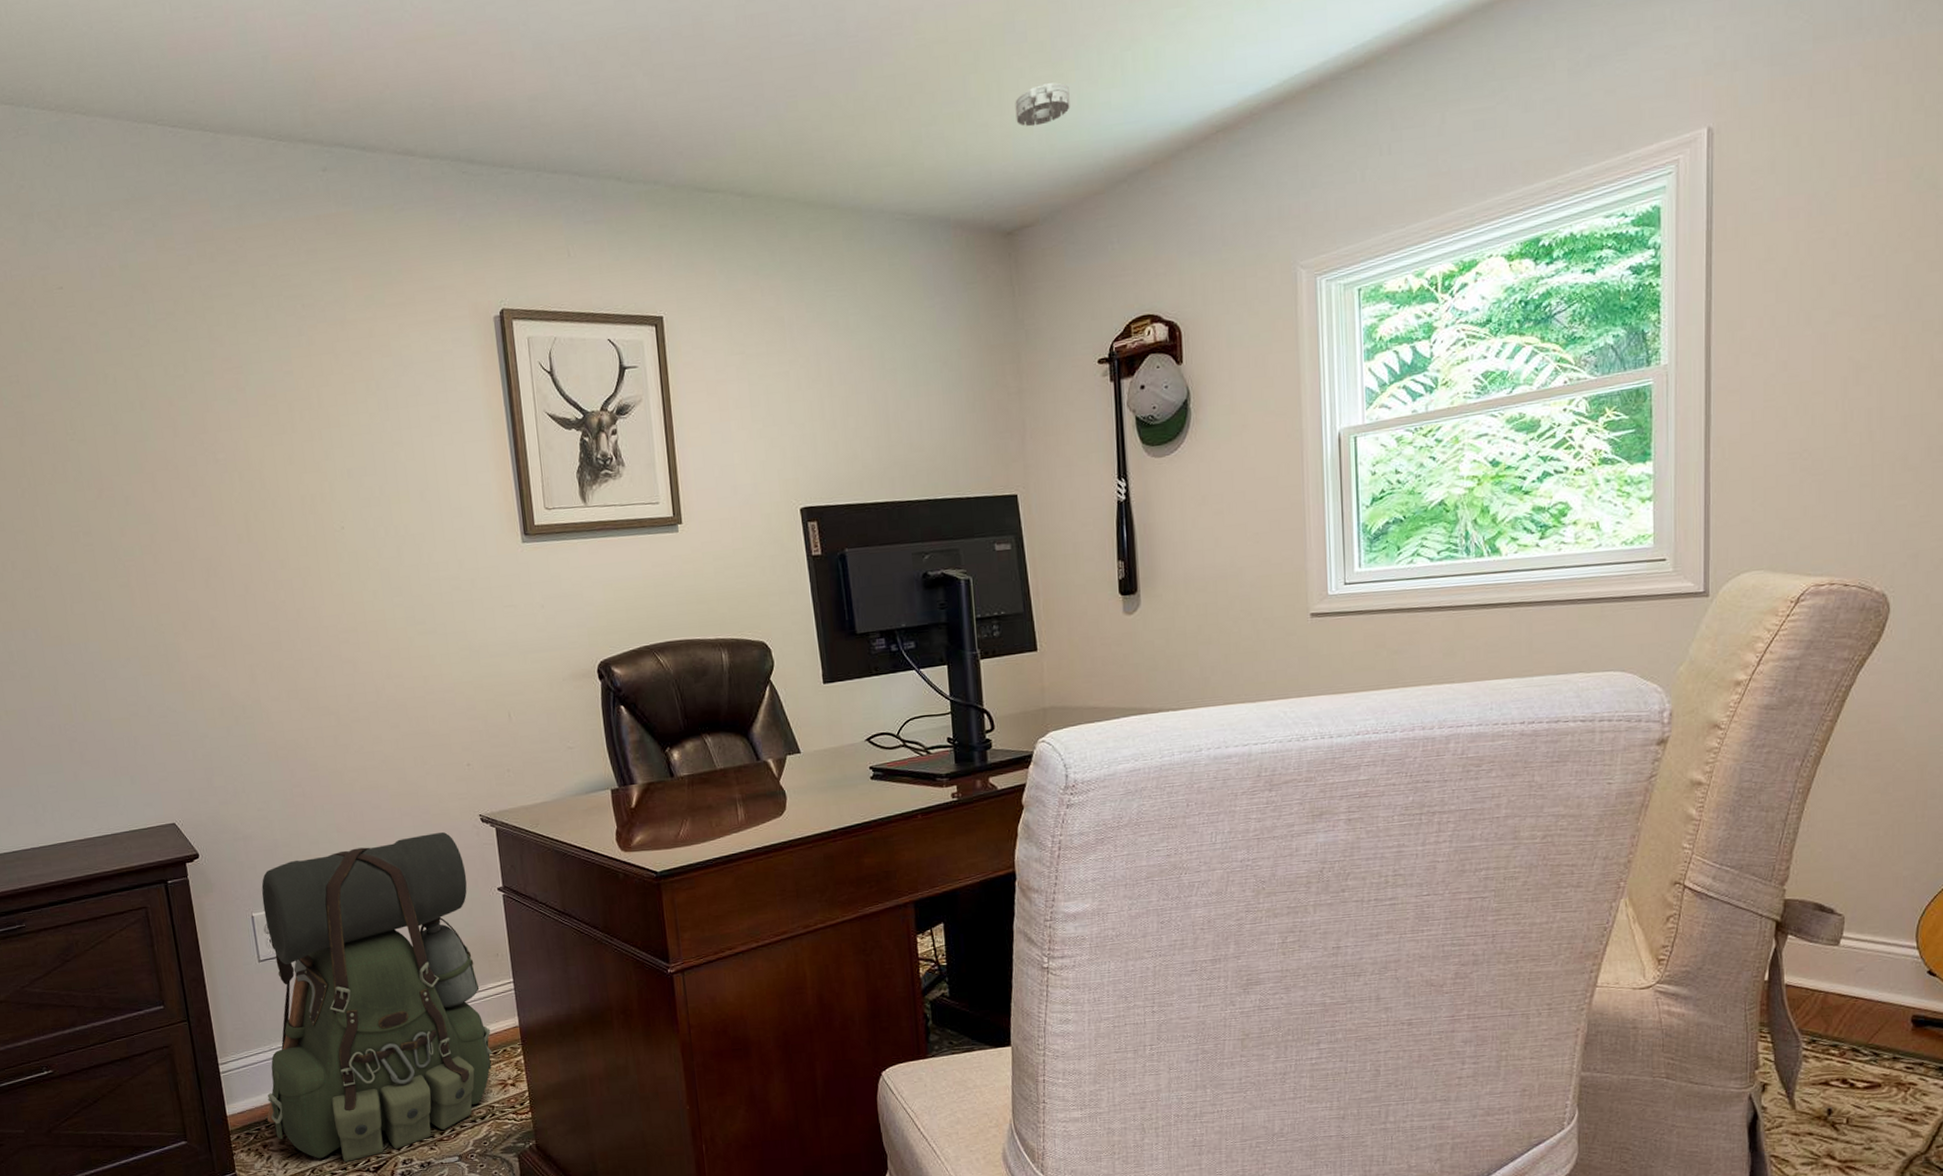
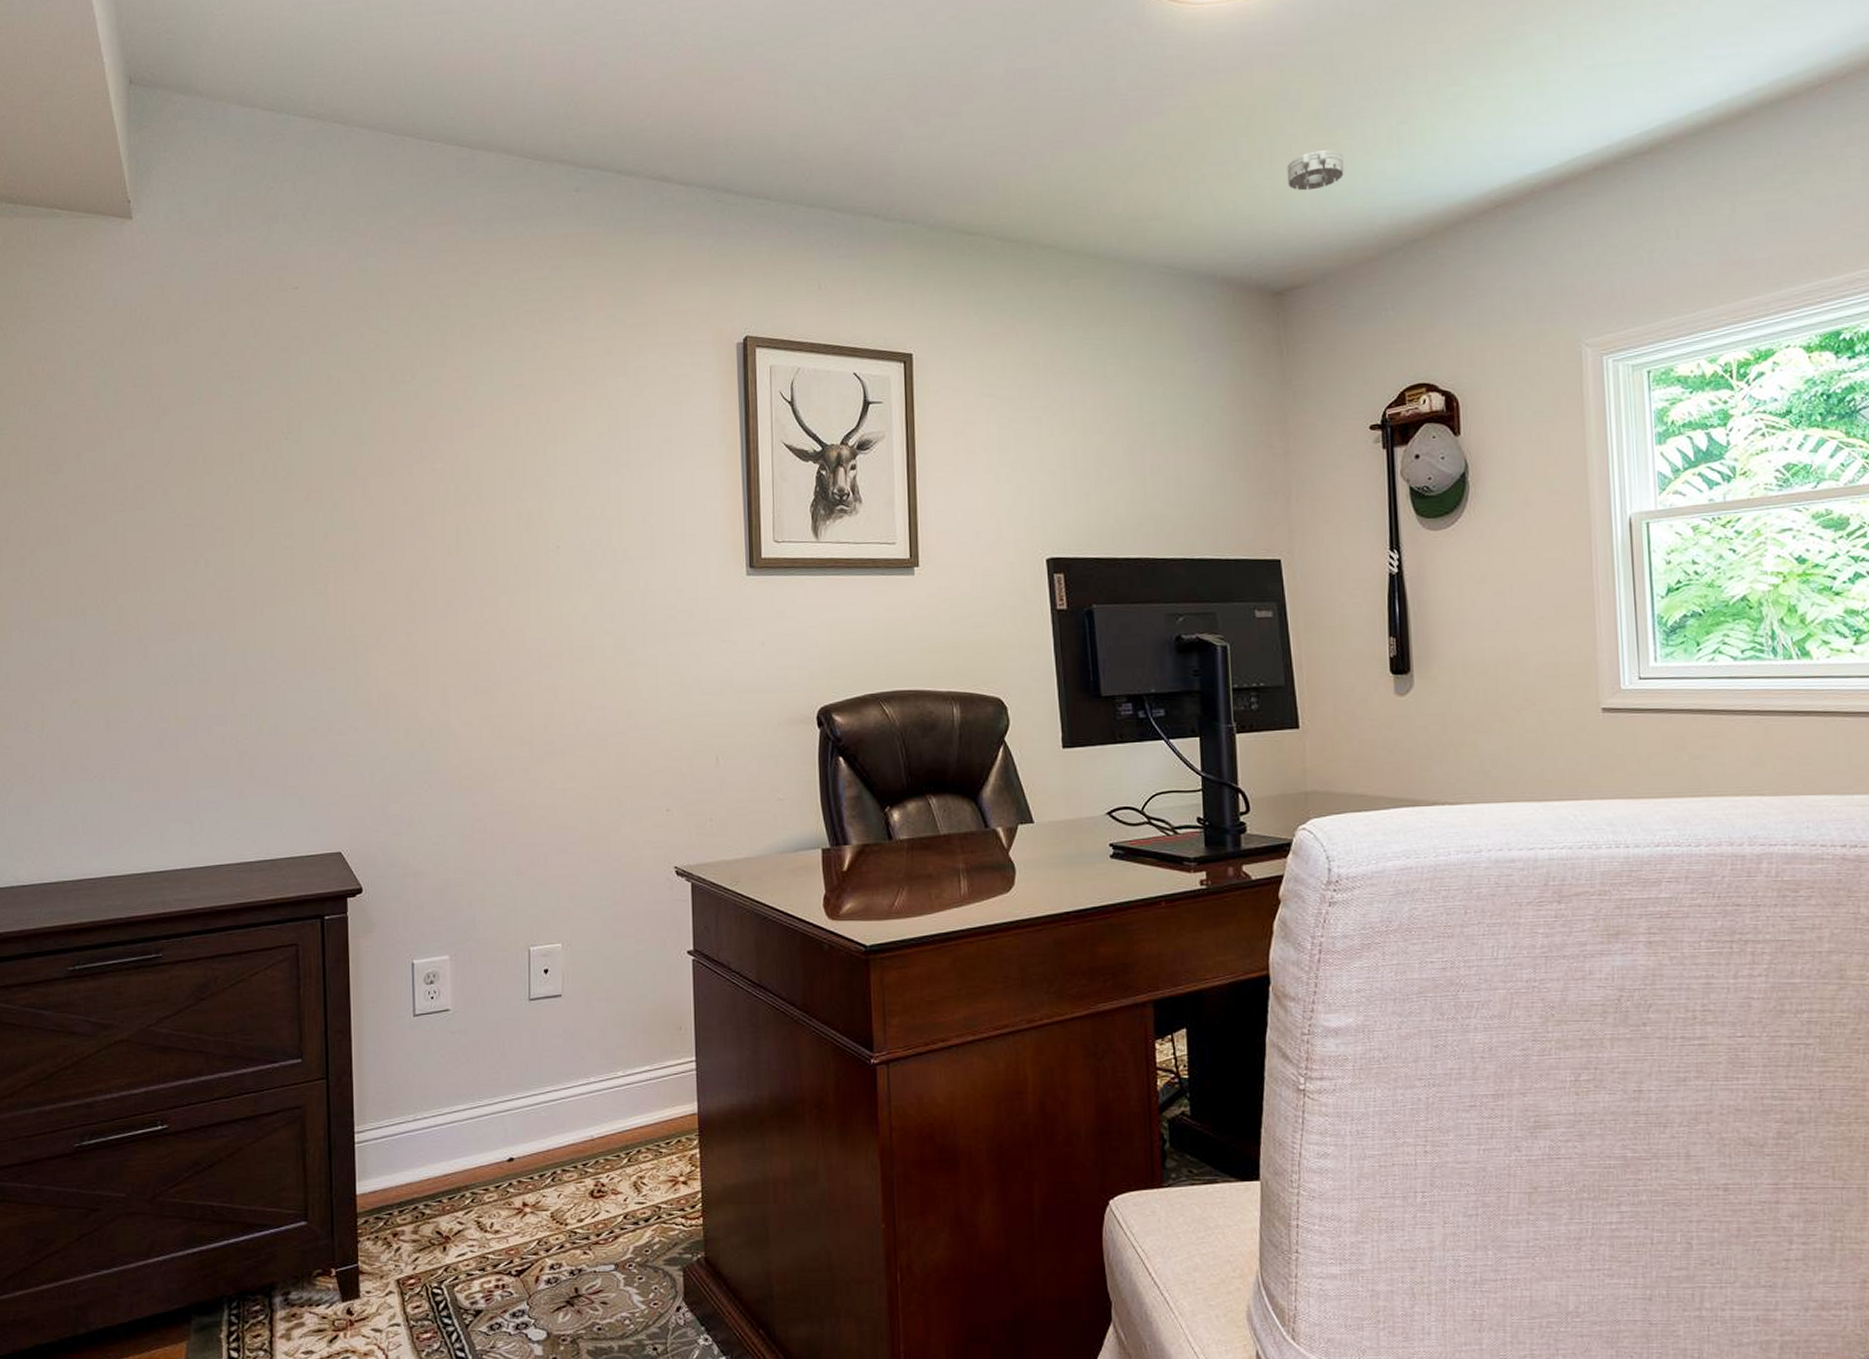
backpack: present [261,832,493,1162] -> none [401,884,665,1261]

